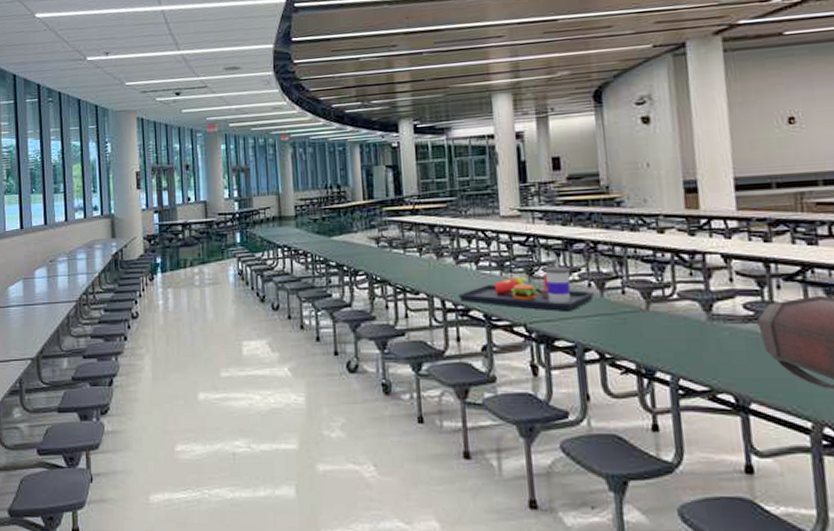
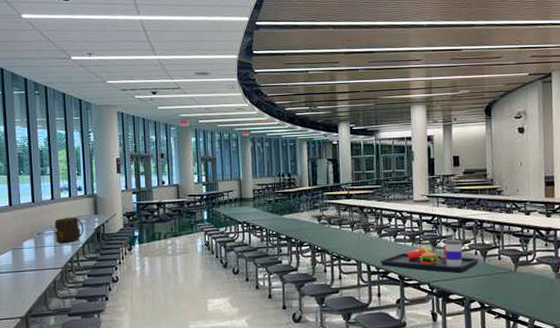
backpack: none [68,241,101,272] -> present [54,216,84,243]

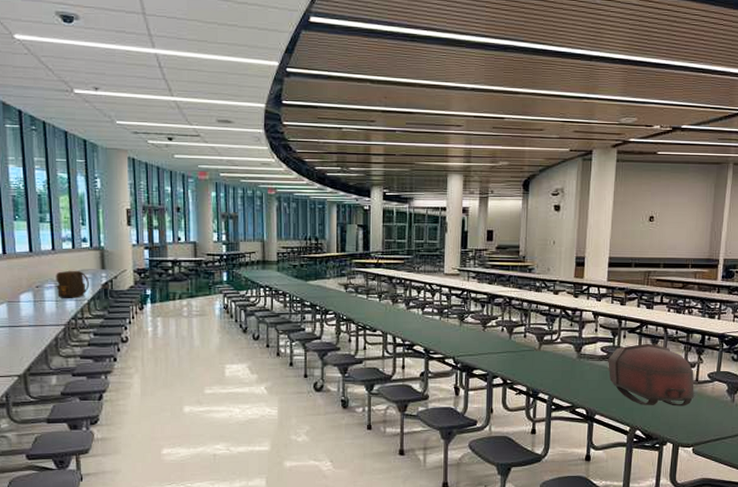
food tray: present [380,229,480,274] -> none [406,305,506,350]

